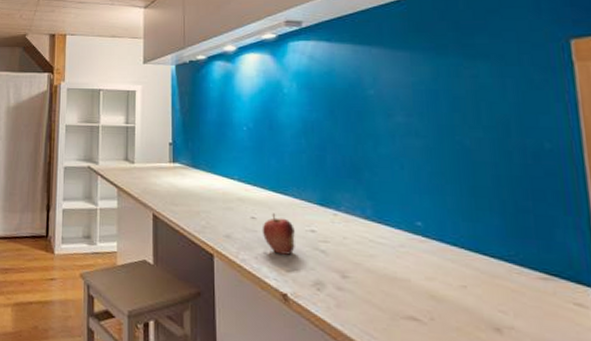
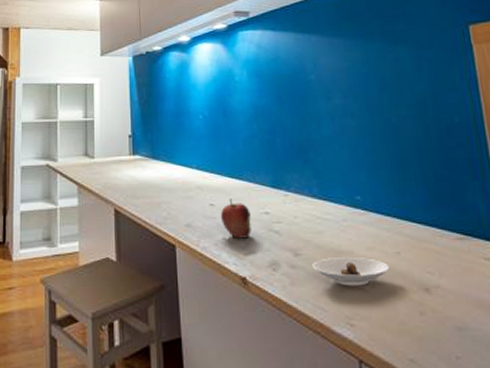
saucer: none [361,283,452,317] -> present [312,256,389,286]

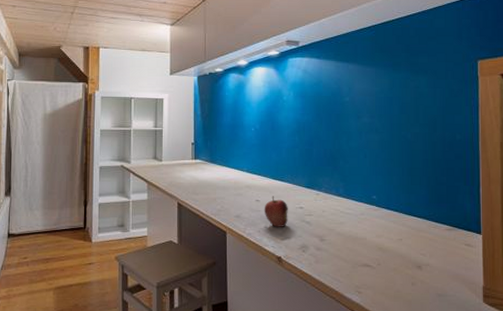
saucer: present [312,256,389,286] -> none [333,242,392,264]

